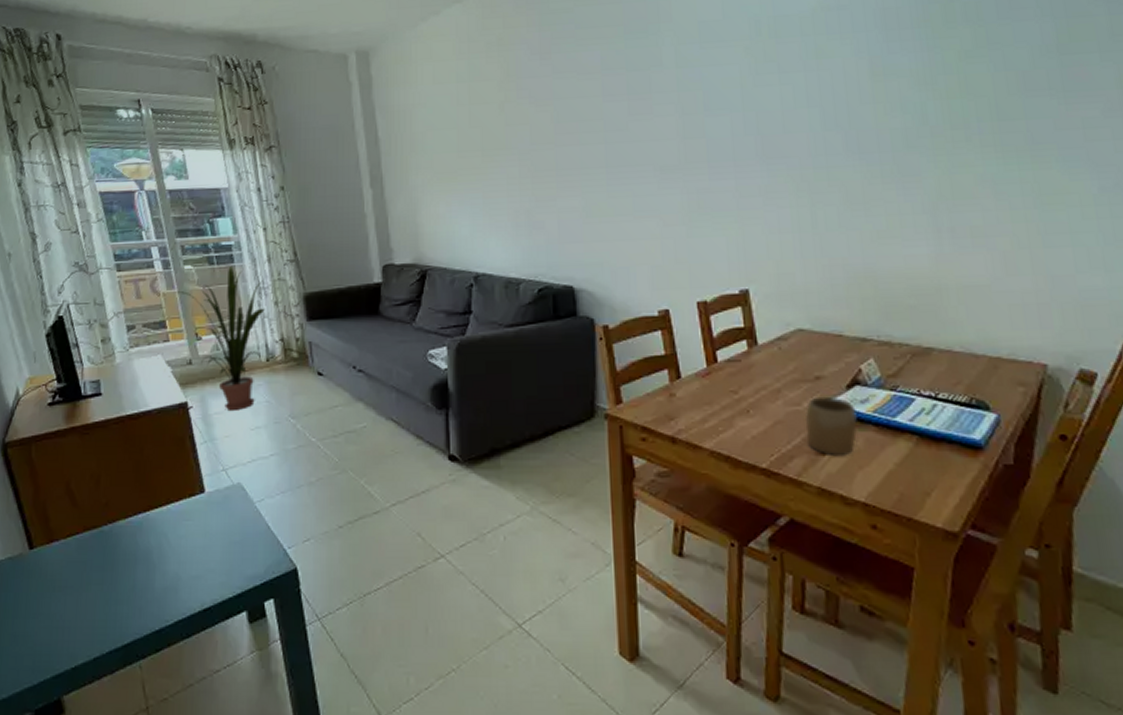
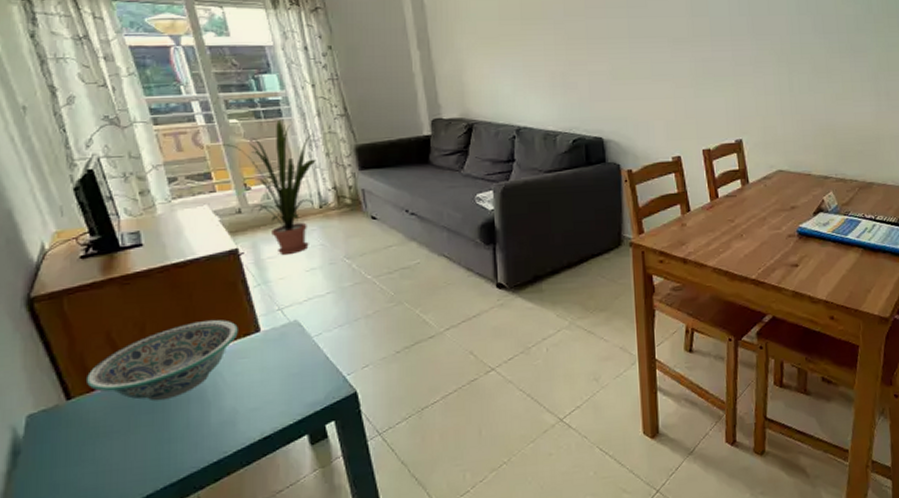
decorative bowl: none [46,476,184,559] -> present [85,319,238,401]
mug: present [805,396,858,457] -> none [784,221,821,267]

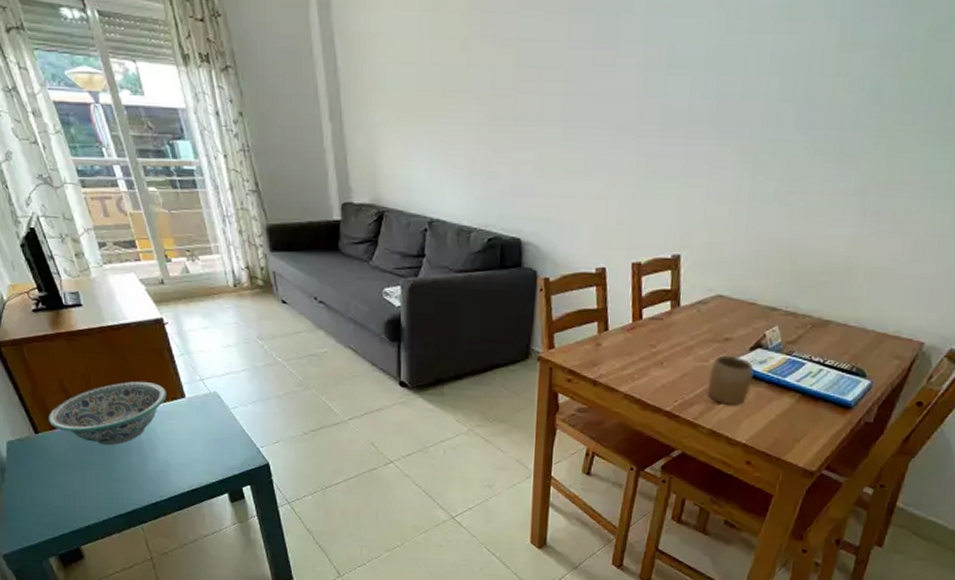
house plant: present [221,119,316,254] -> none [143,191,230,329]
mug: none [784,221,821,267] -> present [707,355,754,406]

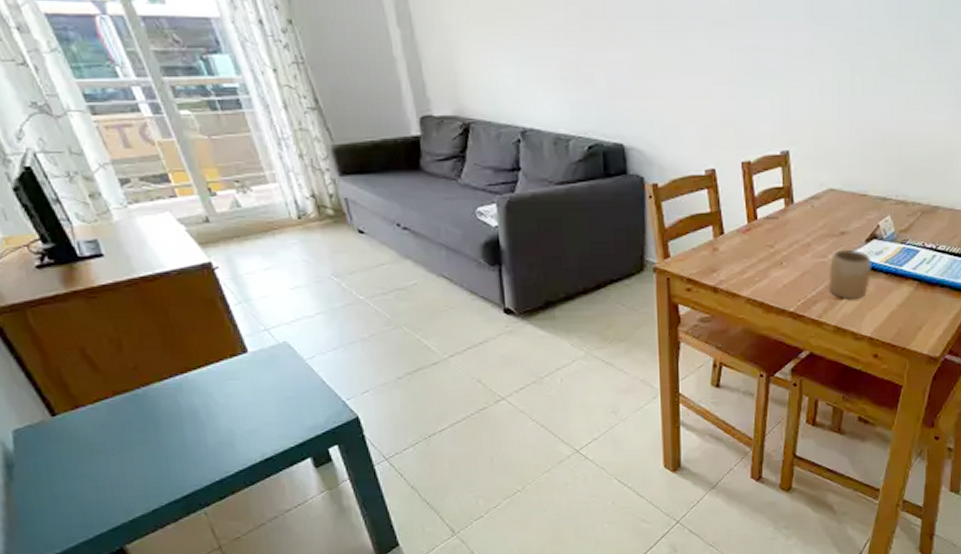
decorative bowl: present [47,381,167,446] -> none [67,338,224,420]

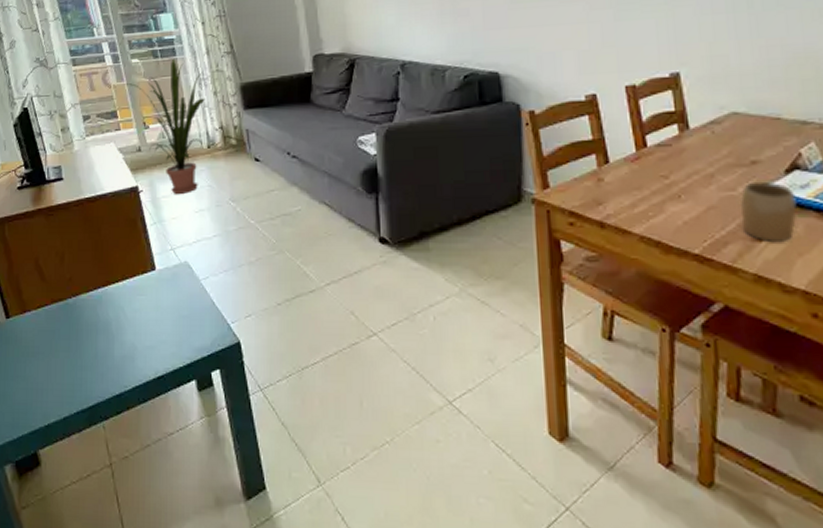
house plant: none [175,111,292,270] -> present [125,58,205,194]

